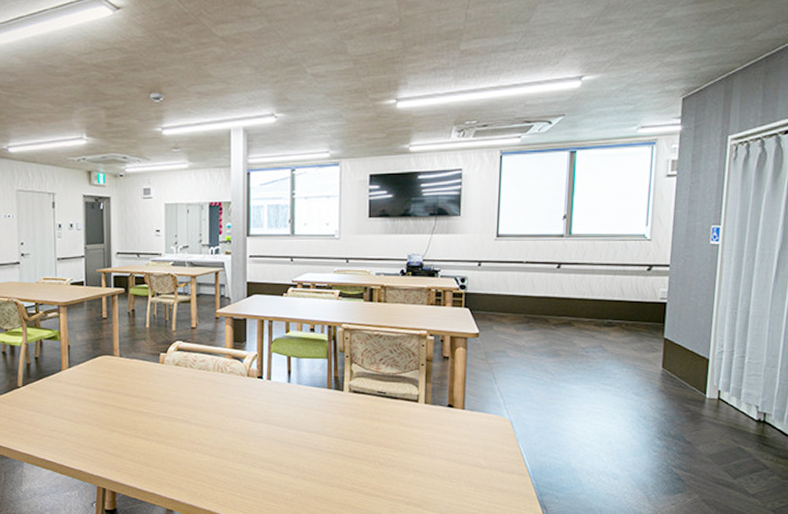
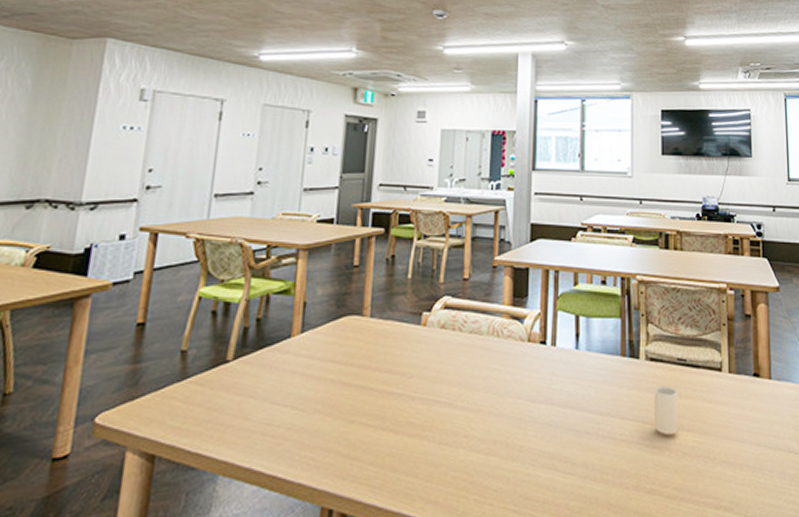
cup: none [356,412,378,449] -> present [654,386,679,435]

